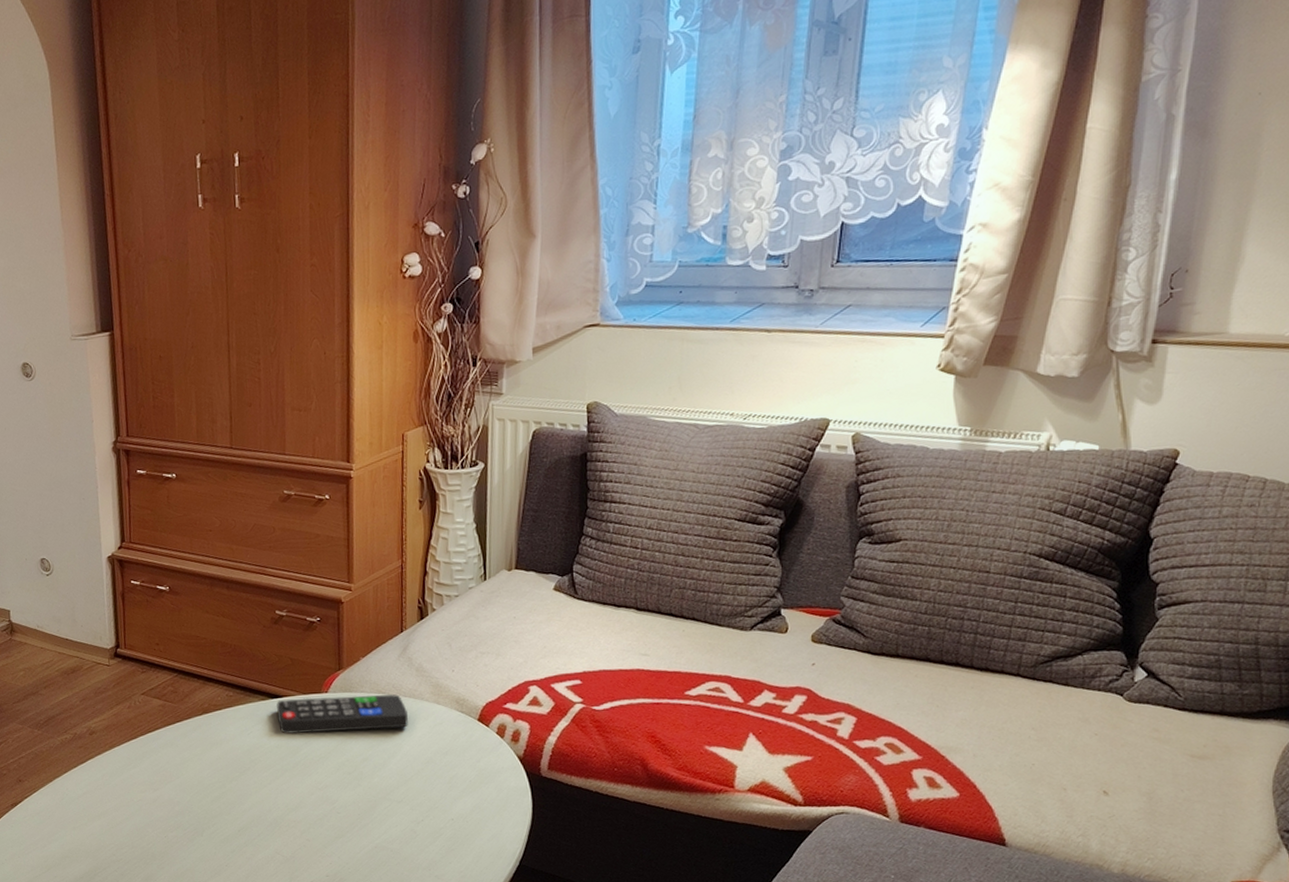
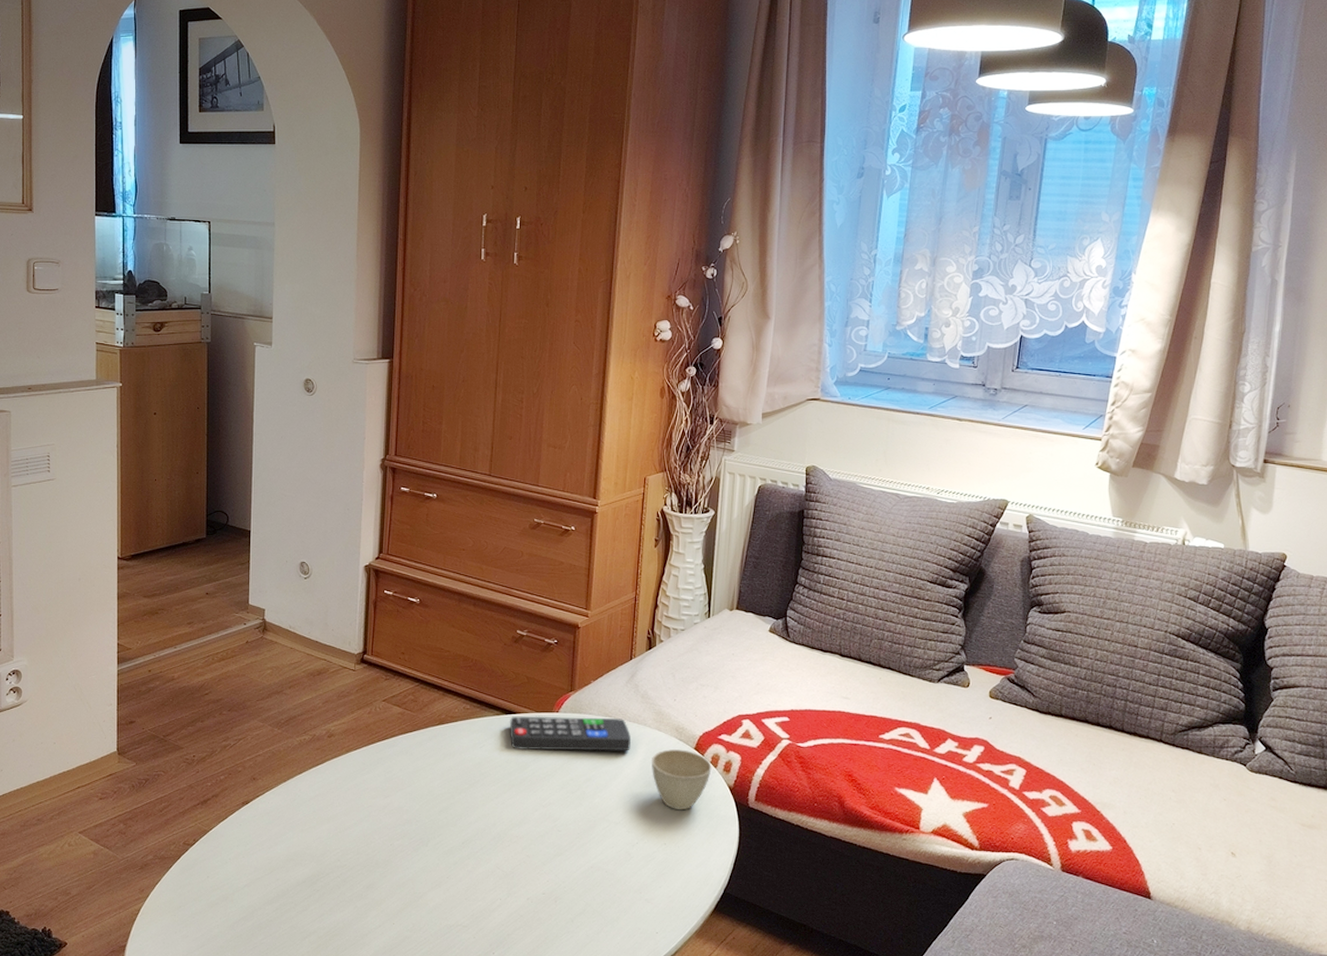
cup: none [432,722,498,785] -> present [652,749,712,811]

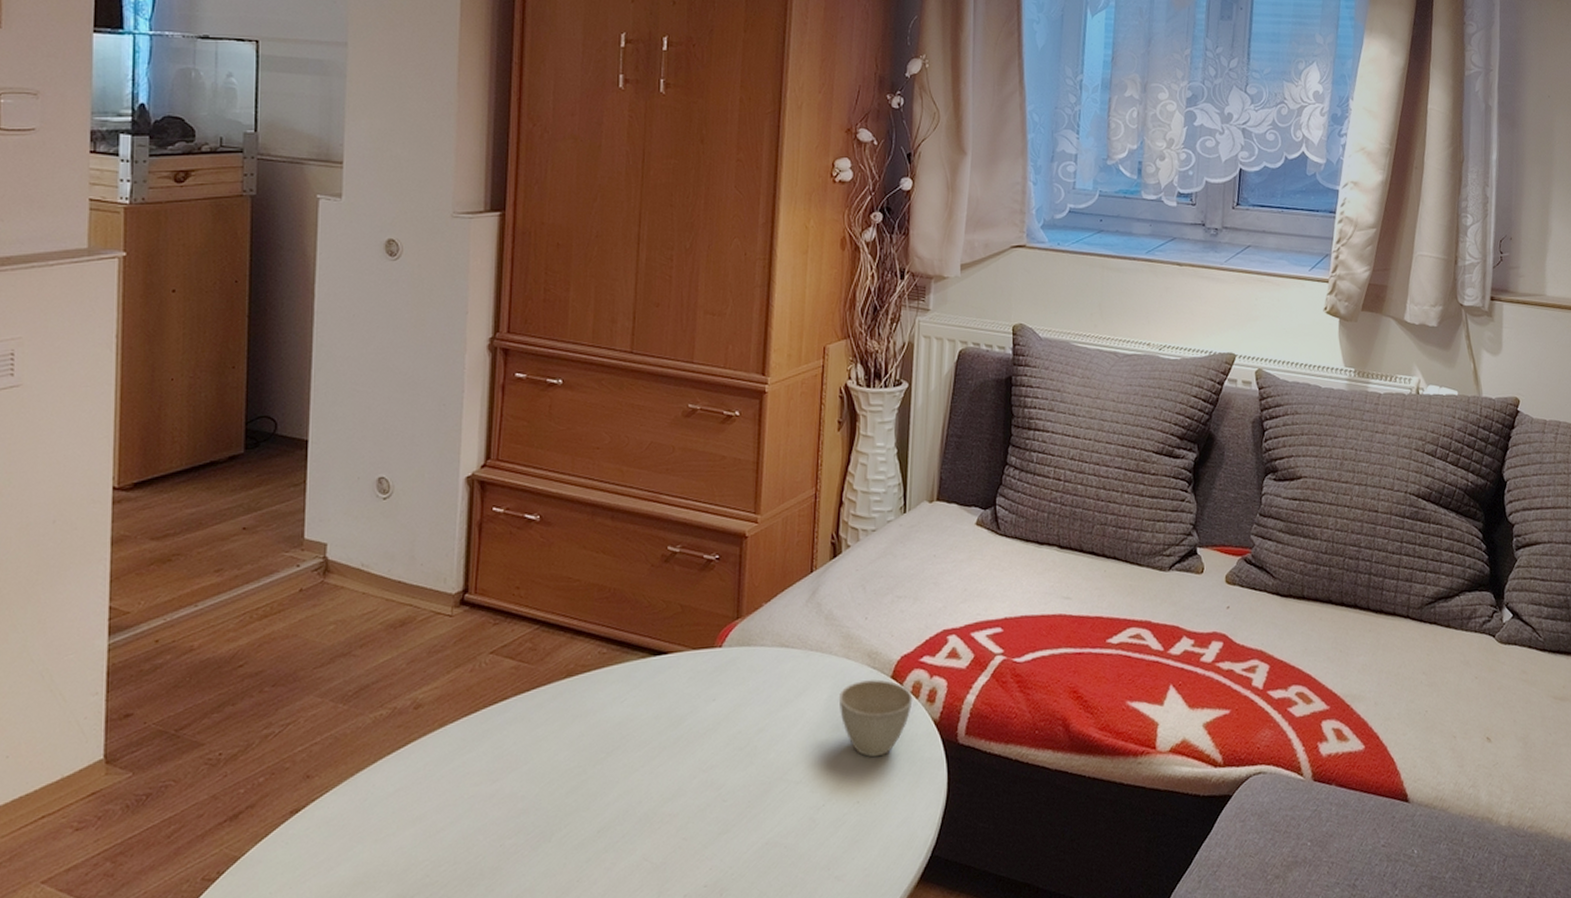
remote control: present [510,716,631,751] -> none [660,648,813,701]

